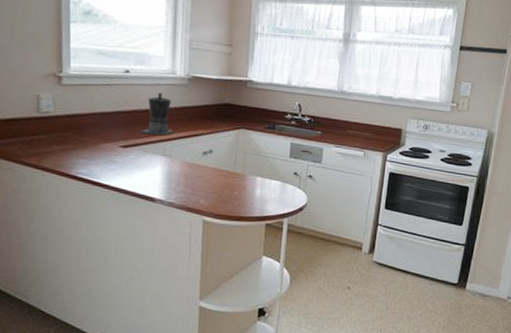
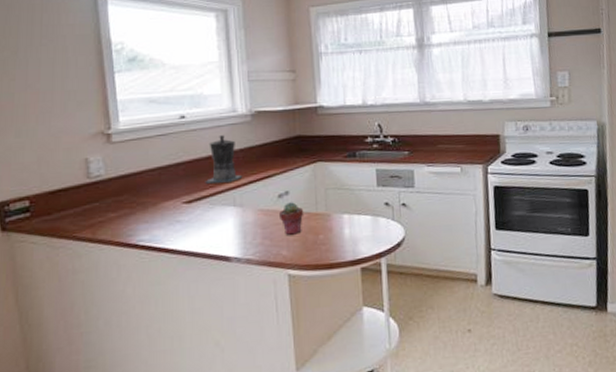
potted succulent: none [202,160,224,188] -> present [279,202,304,235]

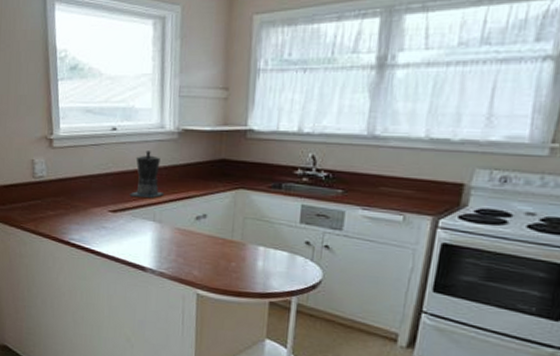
potted succulent: present [279,202,304,235] -> none [195,225,219,258]

